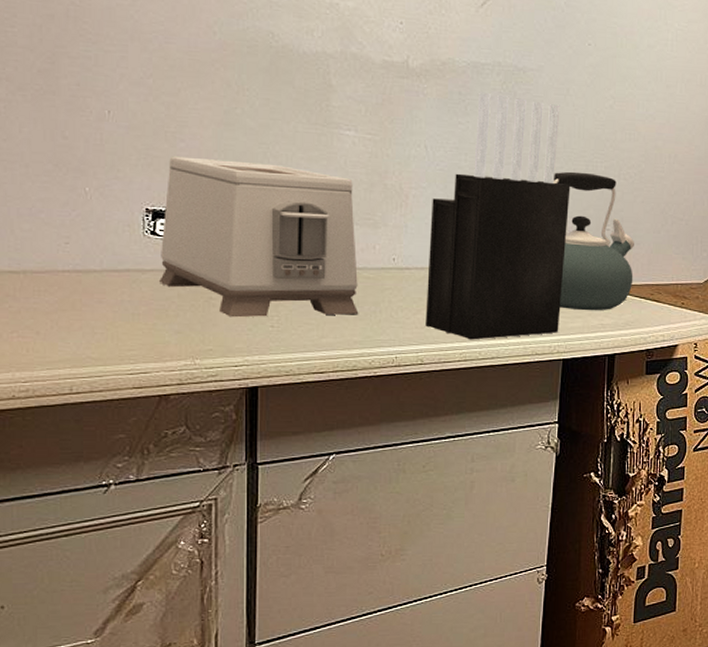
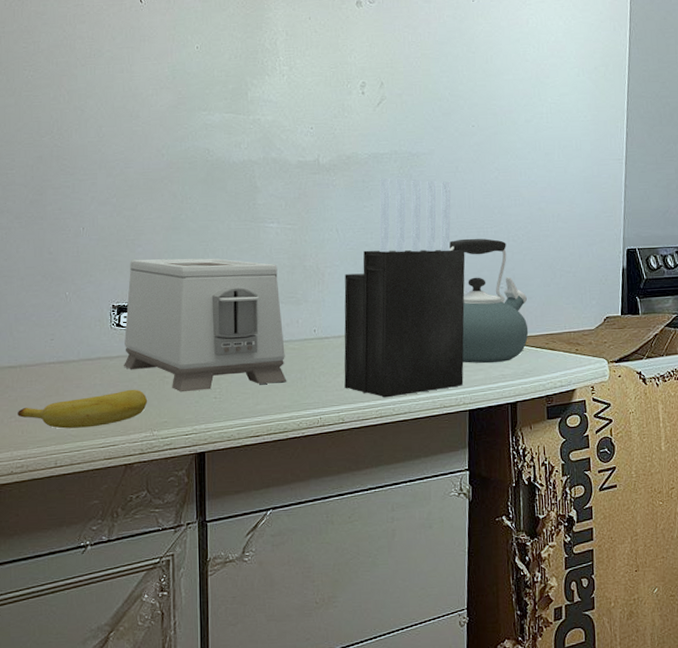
banana: none [21,309,189,350] -> present [18,389,148,429]

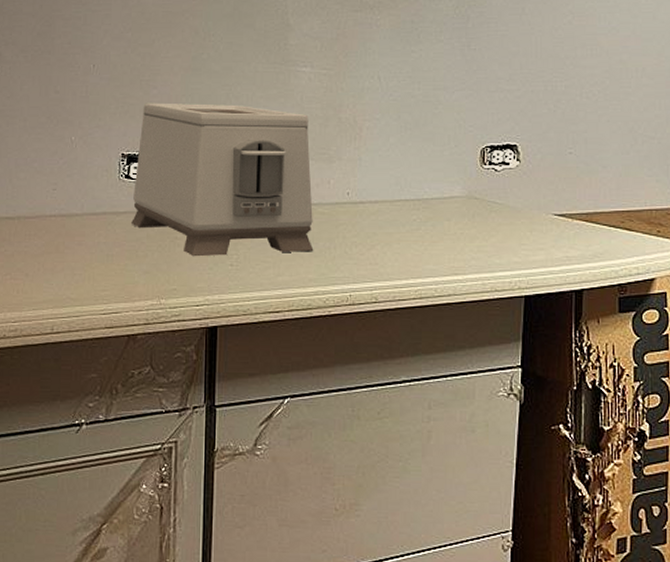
banana: present [18,389,148,429] -> none [14,250,156,291]
knife block: present [344,177,466,398] -> none [380,18,529,276]
kettle: present [449,238,529,364] -> none [509,93,601,242]

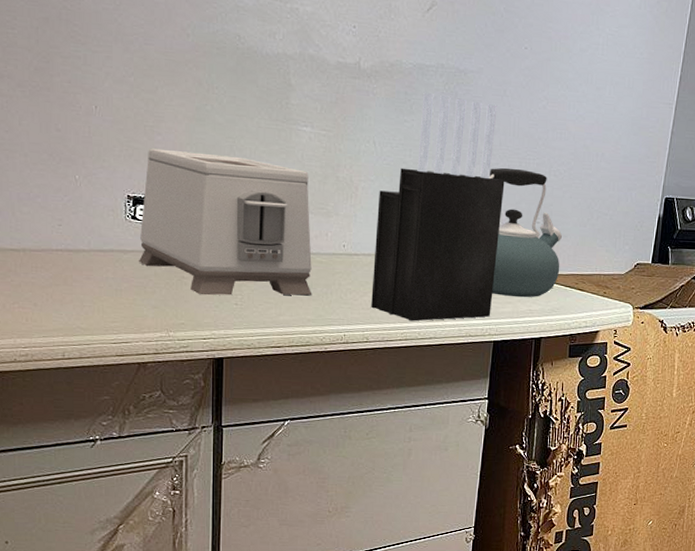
knife block: none [380,18,529,276] -> present [371,92,505,321]
kettle: none [509,93,601,242] -> present [488,167,562,298]

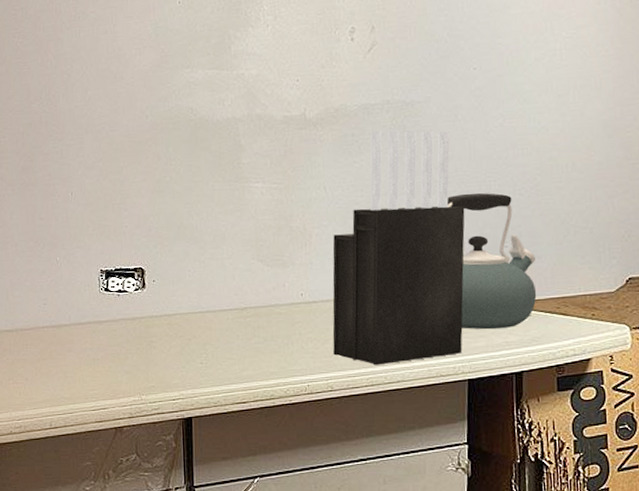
toaster: present [139,148,312,296] -> none [112,220,274,357]

